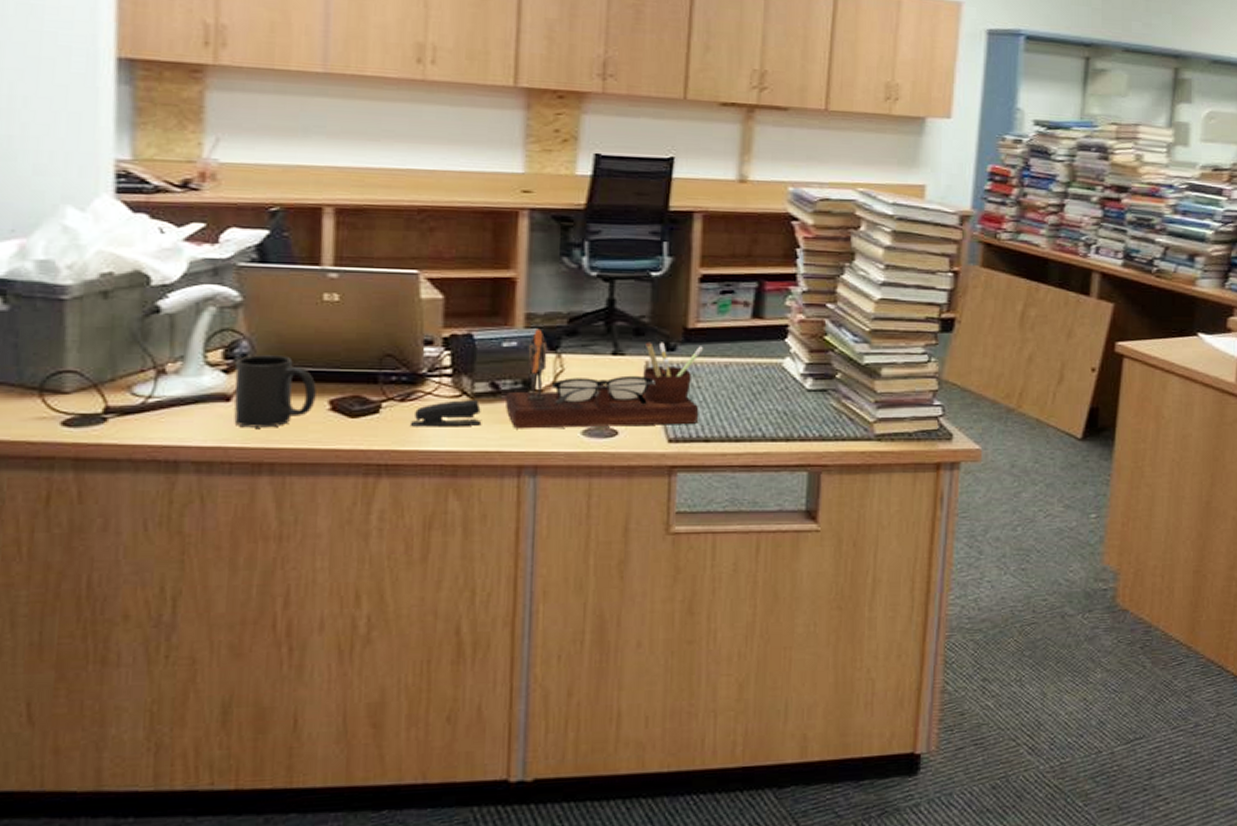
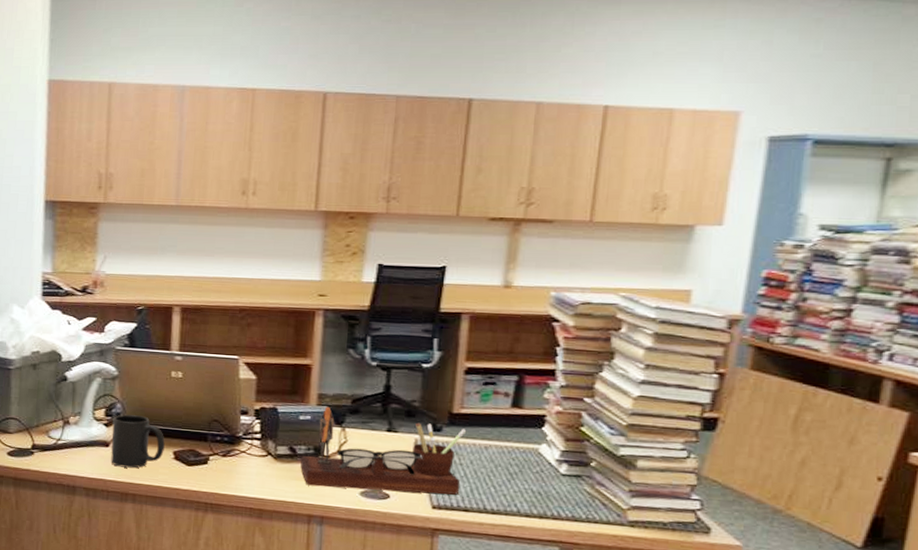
stapler: present [409,398,481,427] -> none [229,458,282,480]

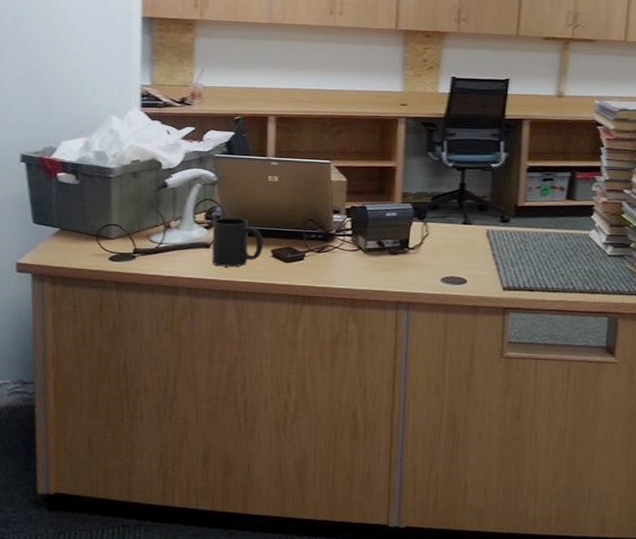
desk organizer: present [300,406,467,495] -> none [388,204,530,278]

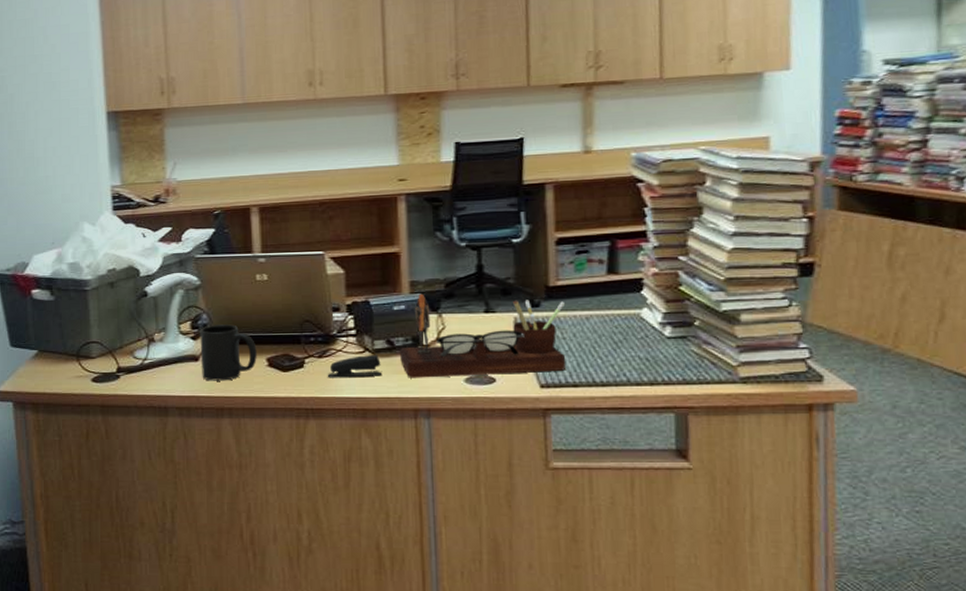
stapler: none [323,252,371,272] -> present [327,354,381,378]
desk organizer: none [388,204,530,278] -> present [400,293,566,378]

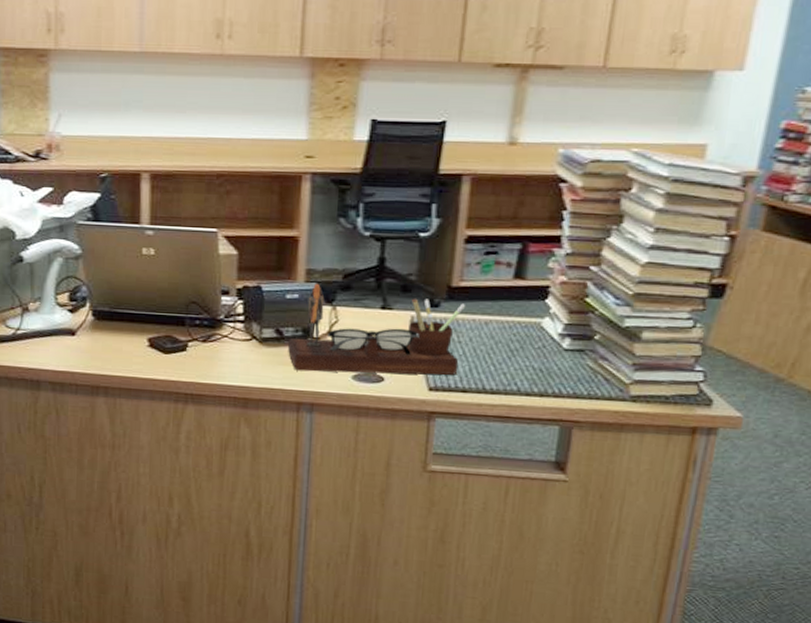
mug: present [200,324,257,381] -> none [77,298,138,359]
stapler: present [327,354,381,378] -> none [210,342,268,366]

